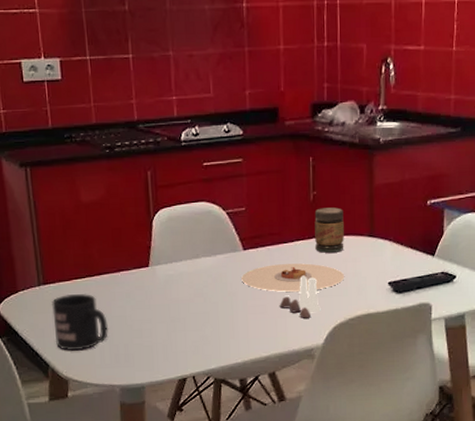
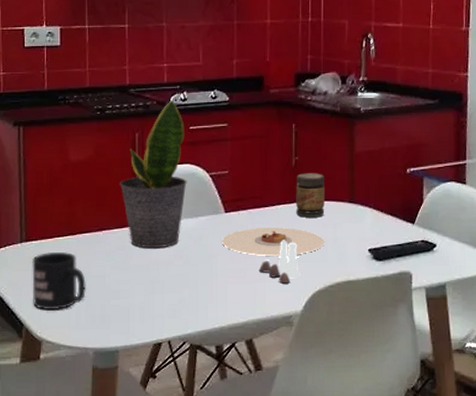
potted plant: none [134,133,203,288] -> present [120,98,187,249]

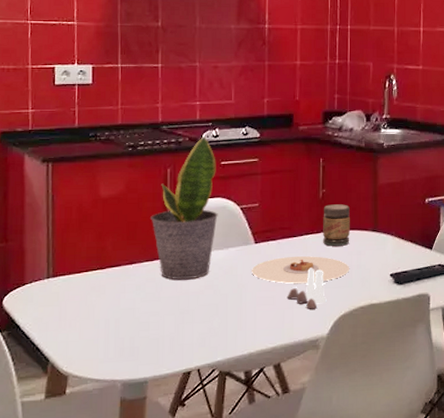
mug: present [32,252,86,310] -> none [59,286,115,344]

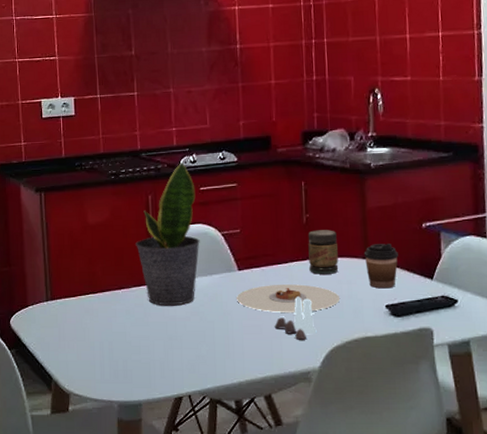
coffee cup: none [373,217,404,259] -> present [363,243,399,289]

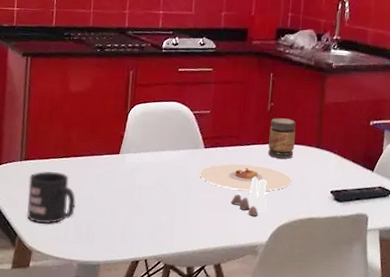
mug: none [58,310,108,365] -> present [27,171,76,224]
potted plant: present [135,160,200,306] -> none [112,42,174,176]
coffee cup: present [363,243,399,289] -> none [317,135,347,176]

